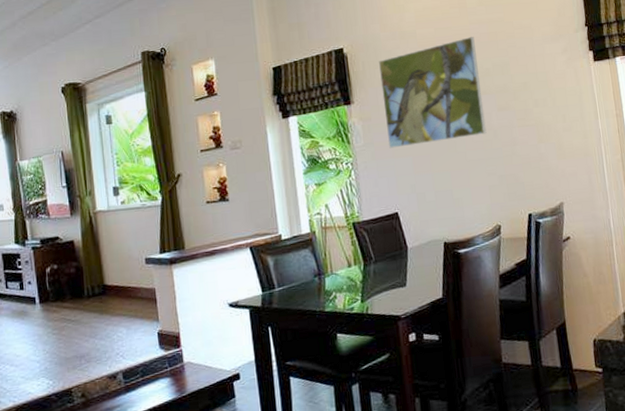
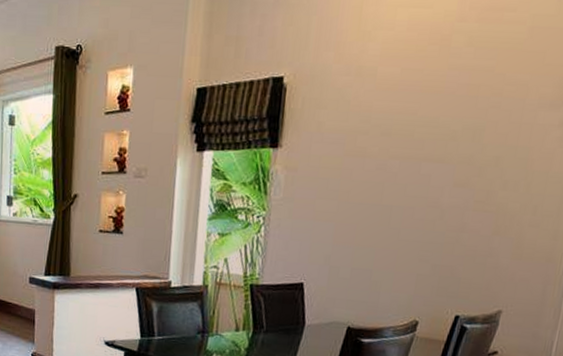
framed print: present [379,37,487,148] -> none [311,86,449,212]

